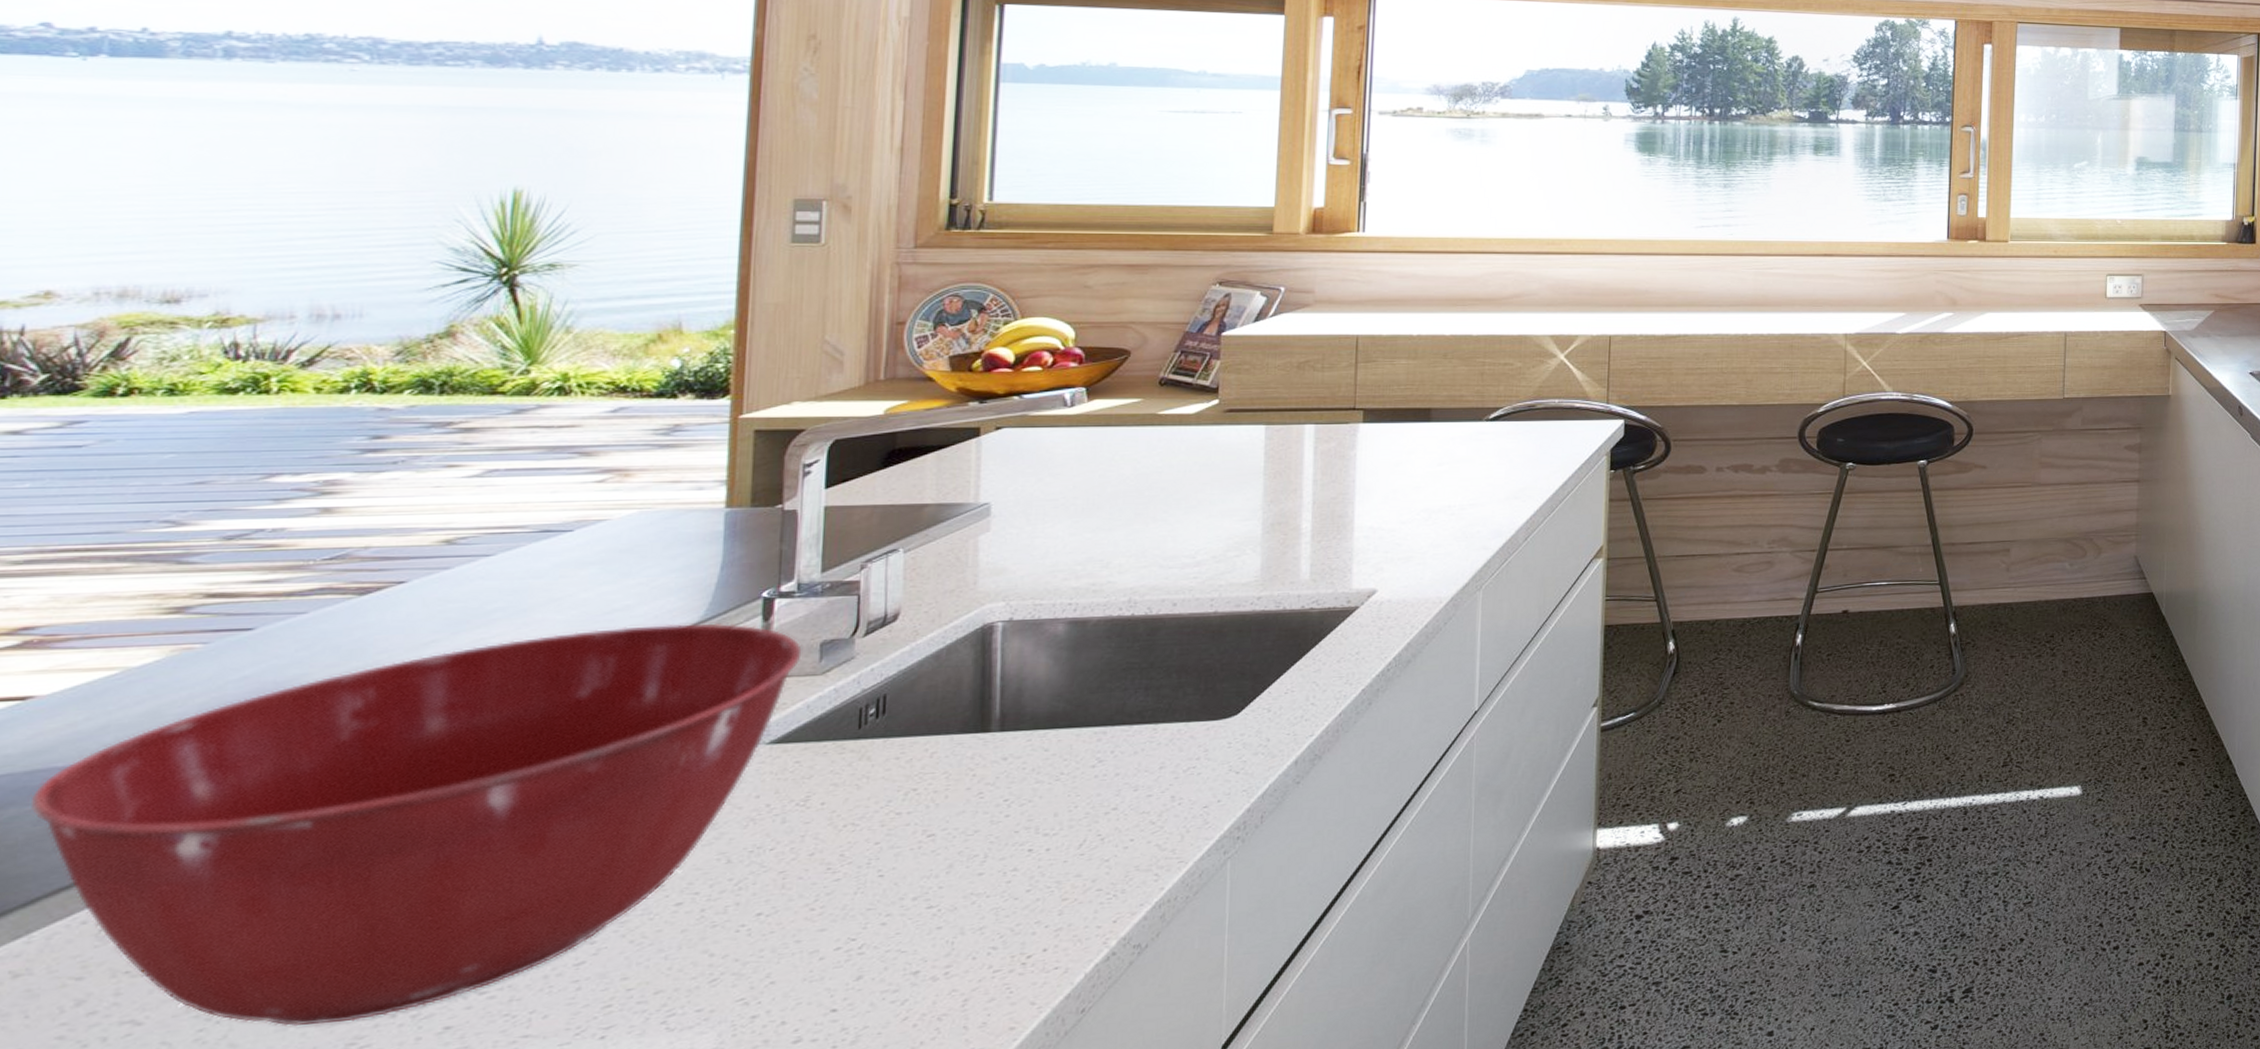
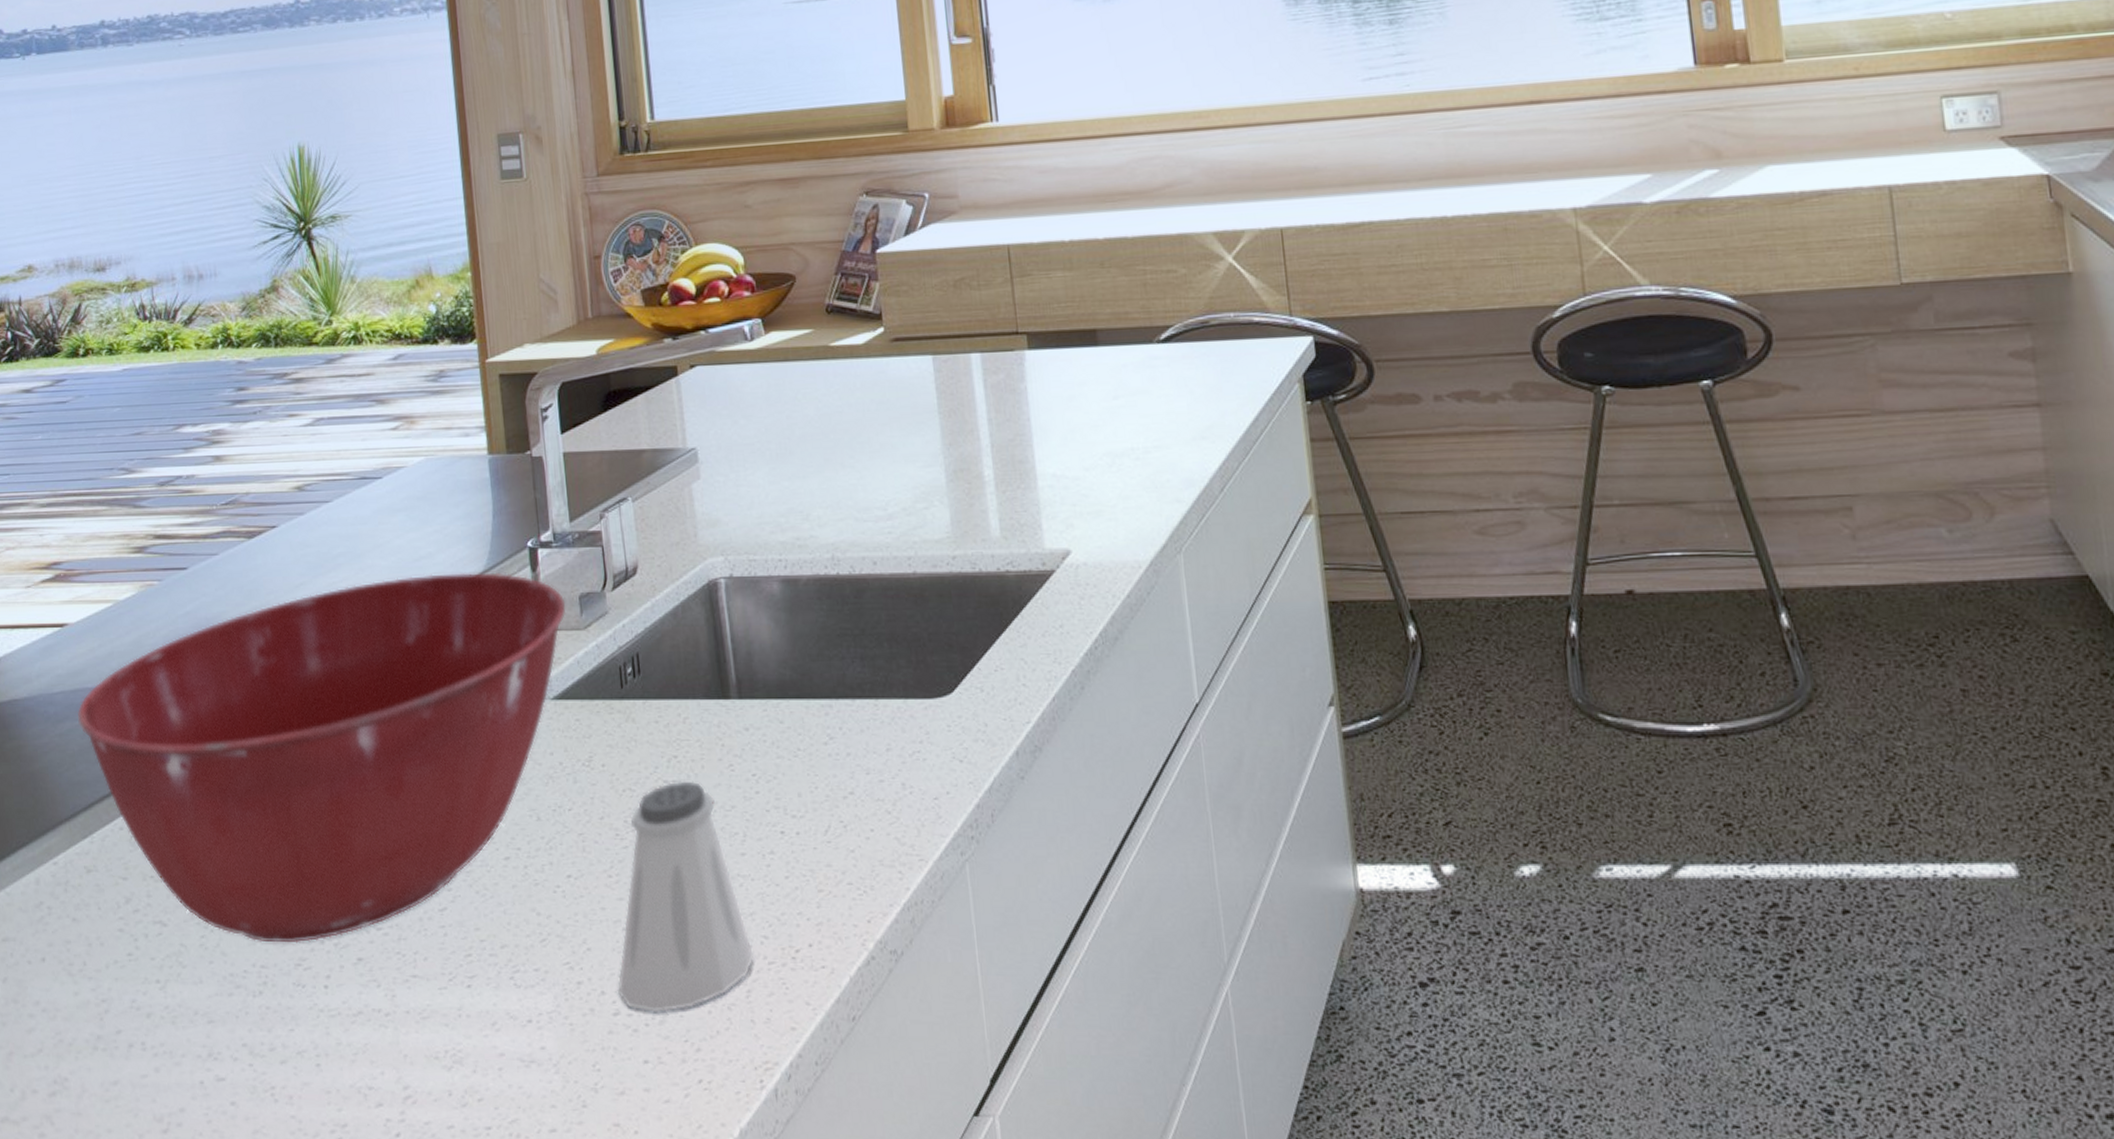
saltshaker: none [801,811,978,1035] -> present [617,781,755,1014]

